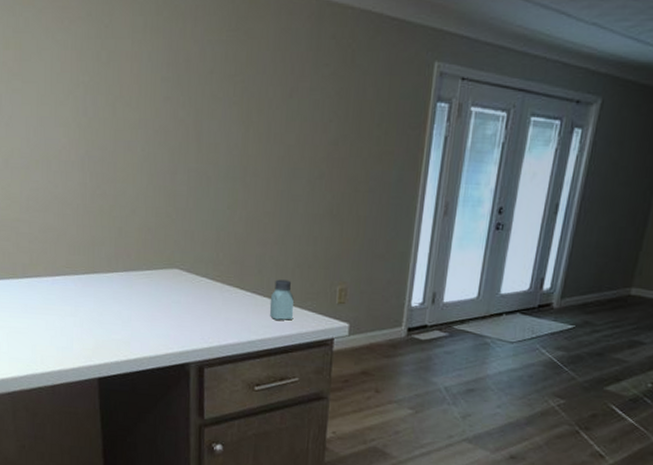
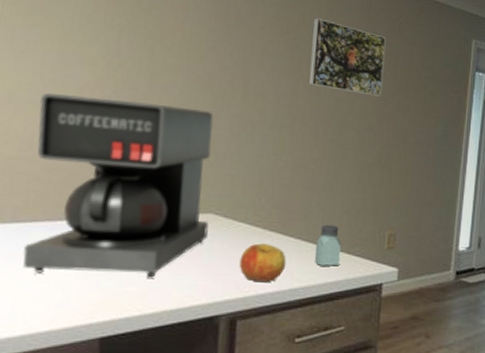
coffee maker: none [30,157,176,328] -> present [23,93,214,278]
apple: none [203,297,244,335] -> present [239,243,287,283]
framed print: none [258,54,337,140] -> present [308,18,386,97]

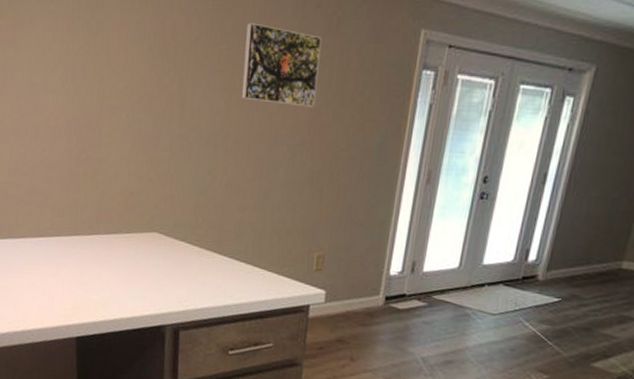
coffee maker: present [23,93,214,278] -> none [18,122,156,289]
apple: present [239,243,287,283] -> none [180,261,221,298]
saltshaker: present [315,225,341,266] -> none [246,245,271,286]

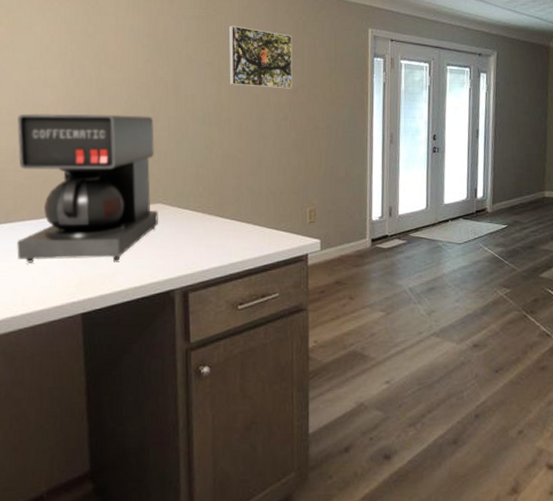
coffee maker: none [18,122,156,289] -> present [16,113,159,263]

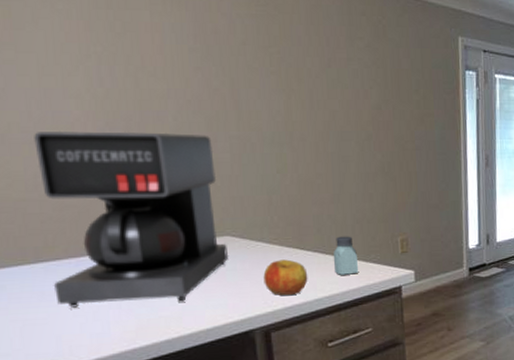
apple: none [186,226,225,260] -> present [263,259,308,296]
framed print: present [228,25,292,89] -> none [294,28,375,105]
saltshaker: none [248,206,269,242] -> present [333,236,358,275]

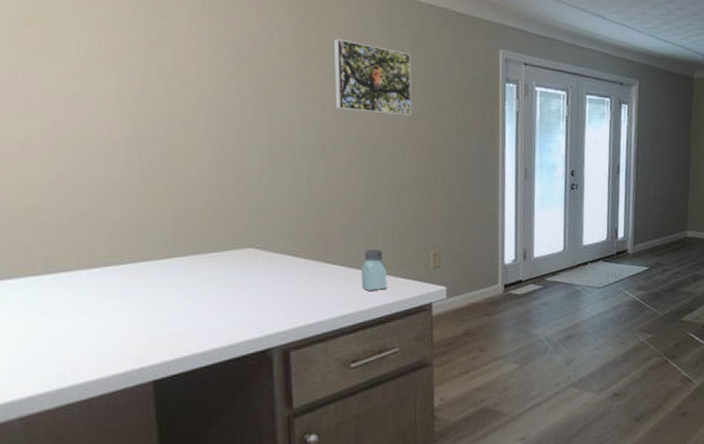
coffee maker: present [34,130,229,308] -> none [56,137,251,323]
apple: present [263,259,308,296] -> none [286,273,333,312]
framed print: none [294,28,375,105] -> present [333,39,412,116]

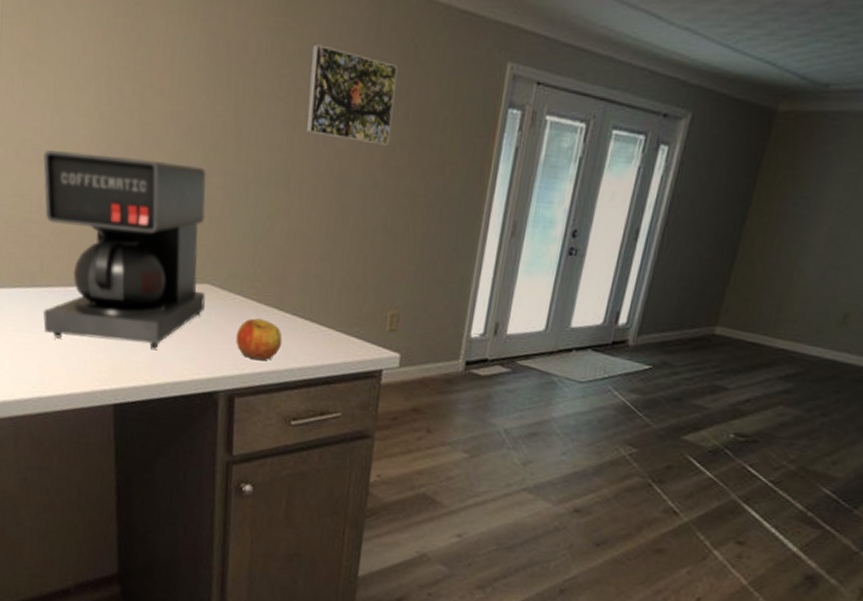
coffee maker: none [56,137,251,323] -> present [42,150,207,349]
apple: none [286,273,333,312] -> present [236,318,282,361]
saltshaker: present [361,249,387,291] -> none [311,300,339,348]

